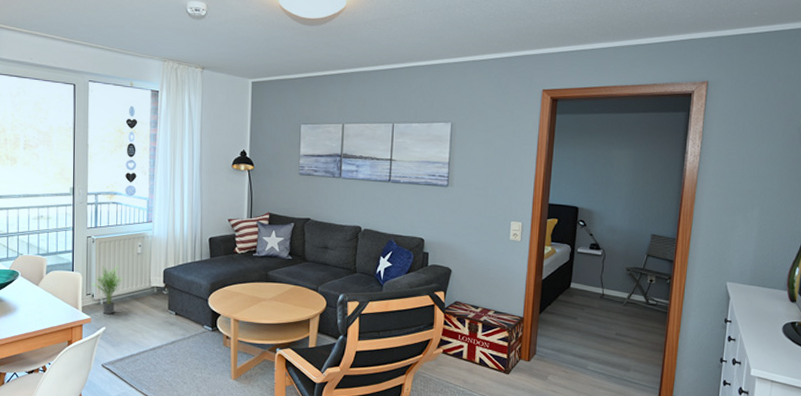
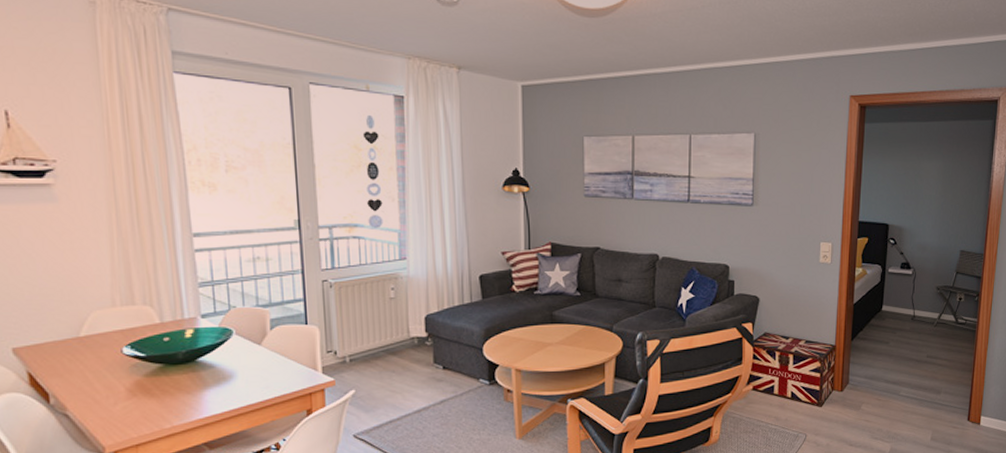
potted plant: present [92,265,122,314] -> none [333,313,372,374]

